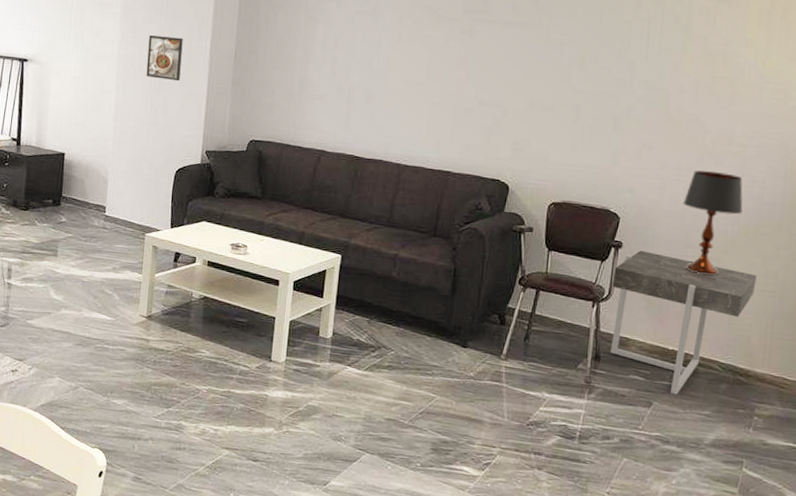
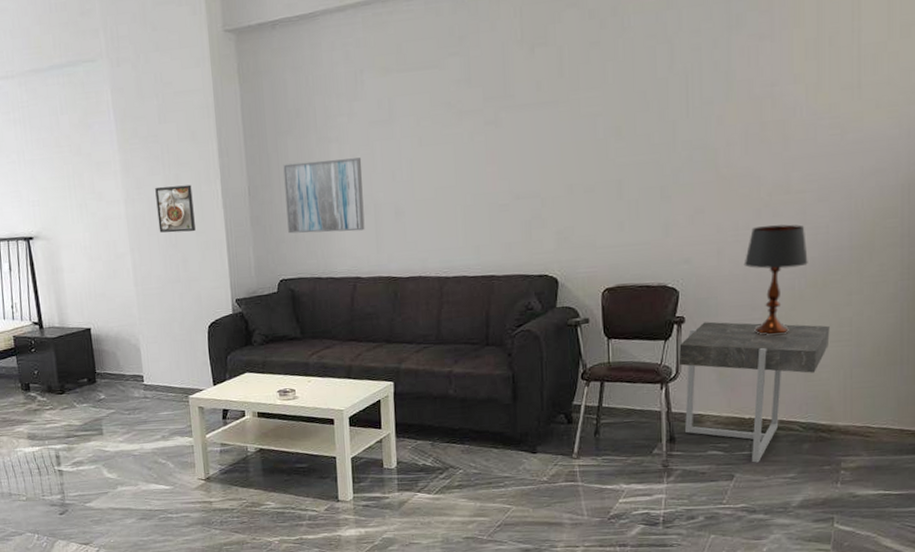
wall art: none [265,35,344,109] -> present [283,157,365,234]

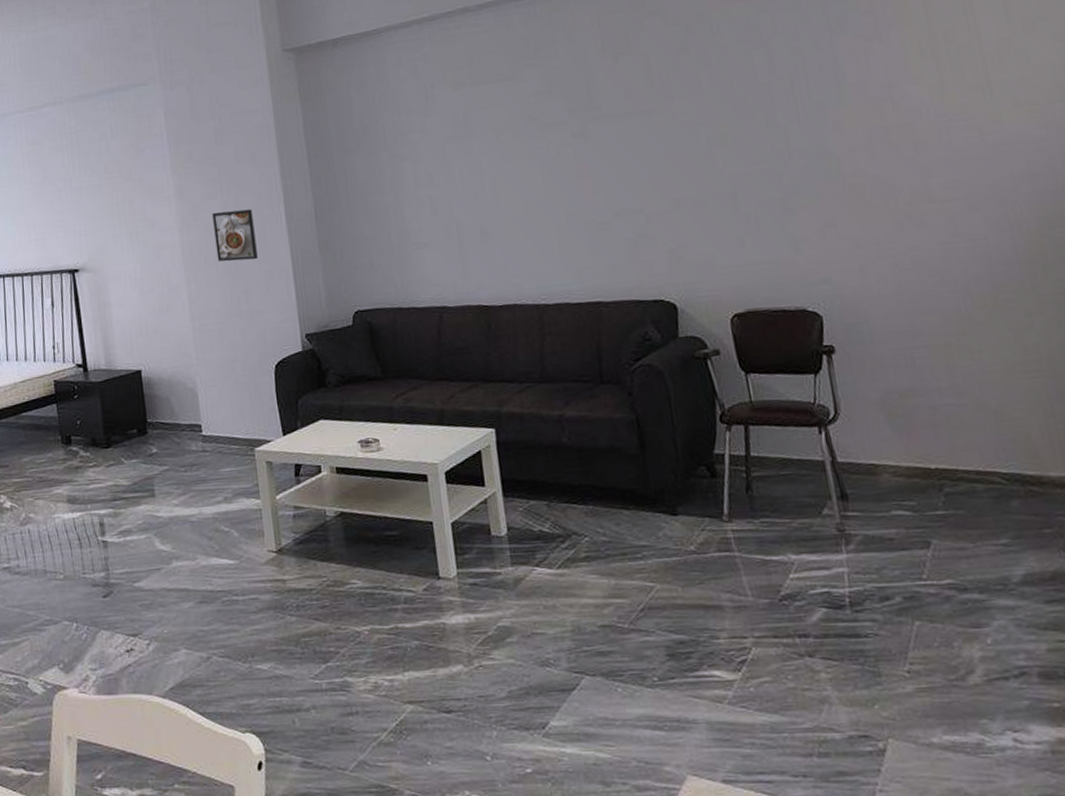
wall art: present [283,157,365,234] -> none [352,175,448,260]
side table: present [678,321,830,463] -> none [833,351,1017,526]
table lamp: present [744,224,808,336] -> none [893,236,971,367]

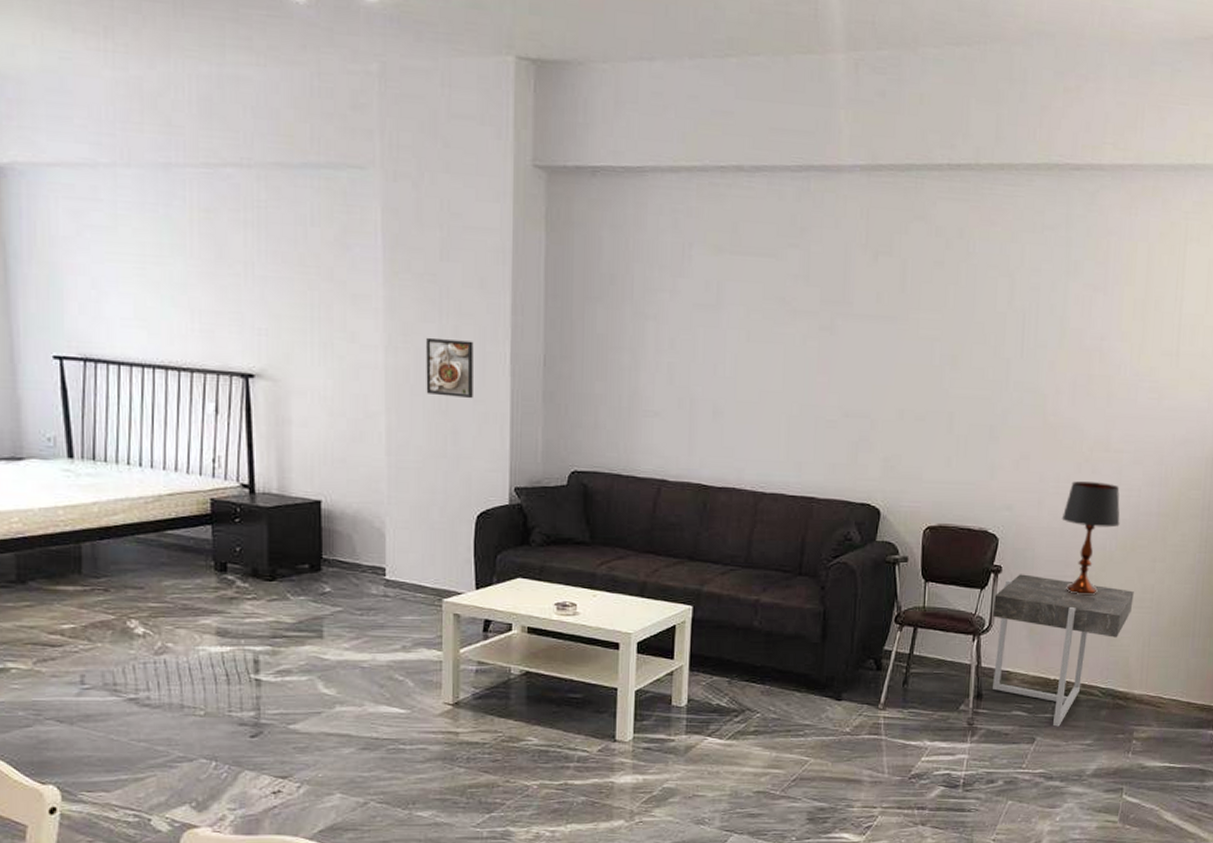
side table: none [833,351,1017,526] -> present [992,574,1134,727]
table lamp: none [893,236,971,367] -> present [1061,481,1120,596]

